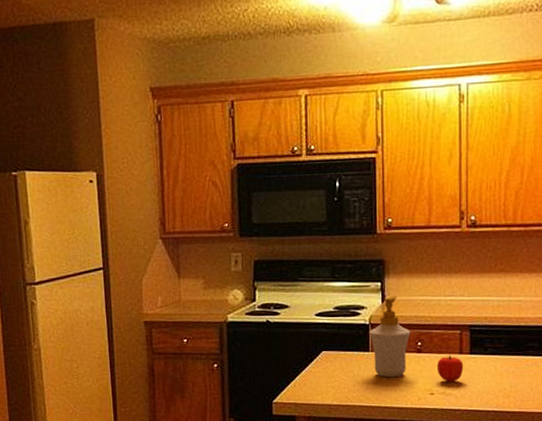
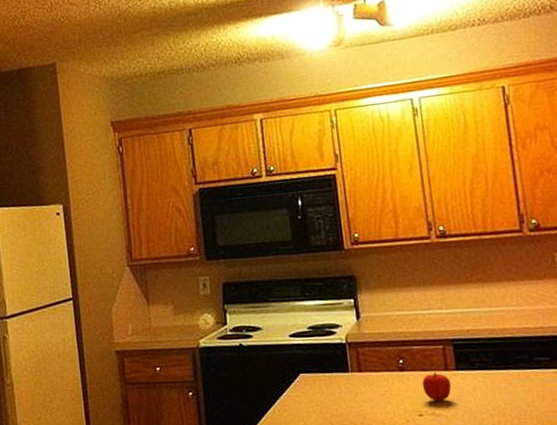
soap bottle: present [369,296,411,378] -> none [347,312,391,400]

